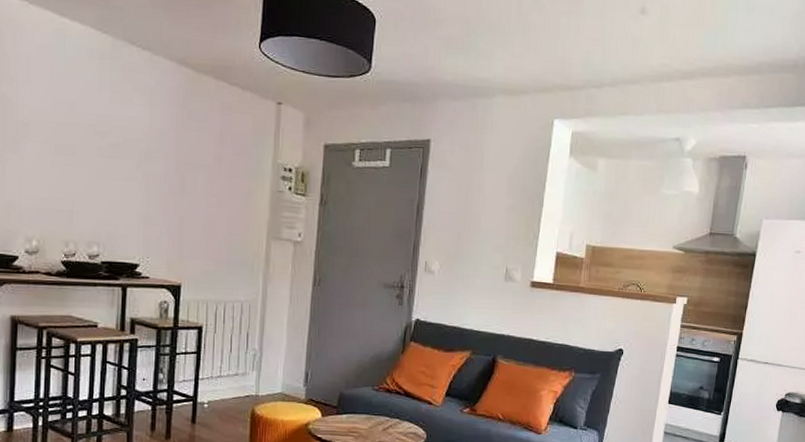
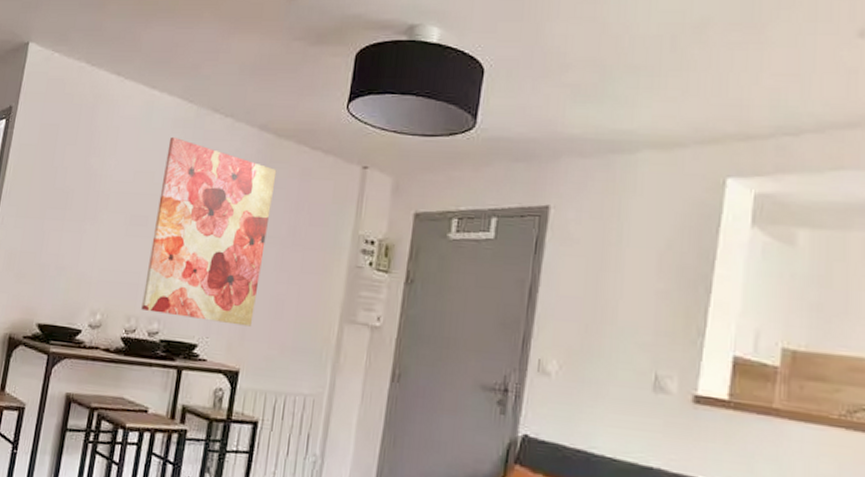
wall art: none [79,67,199,246] -> present [141,136,277,327]

